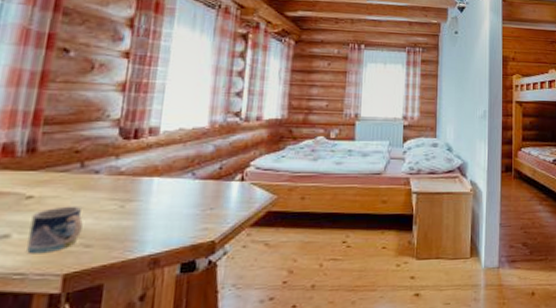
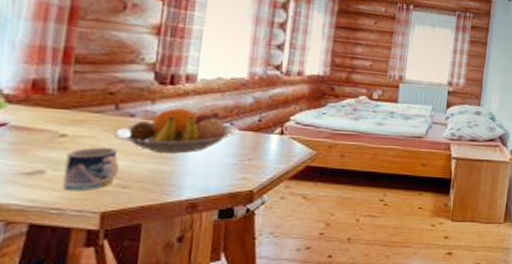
fruit bowl: none [77,161,200,208] -> present [113,108,239,154]

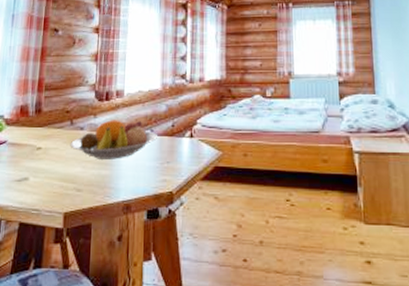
mug: present [63,147,119,192] -> none [39,156,75,195]

